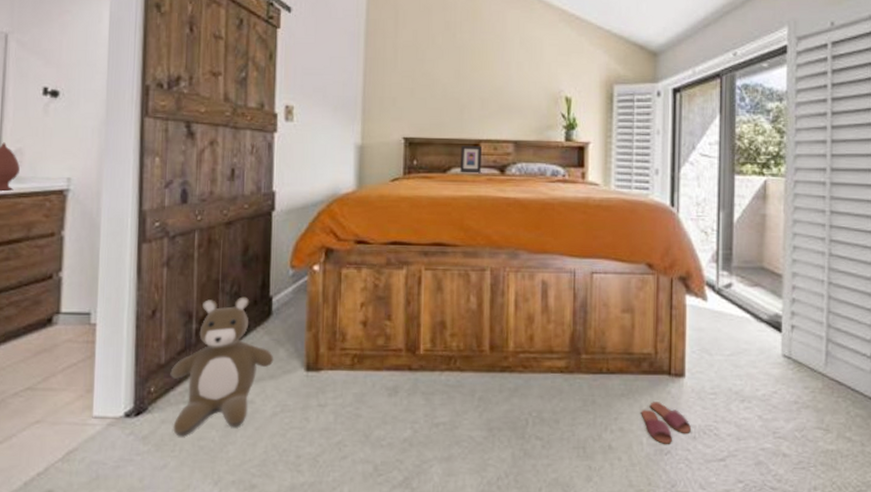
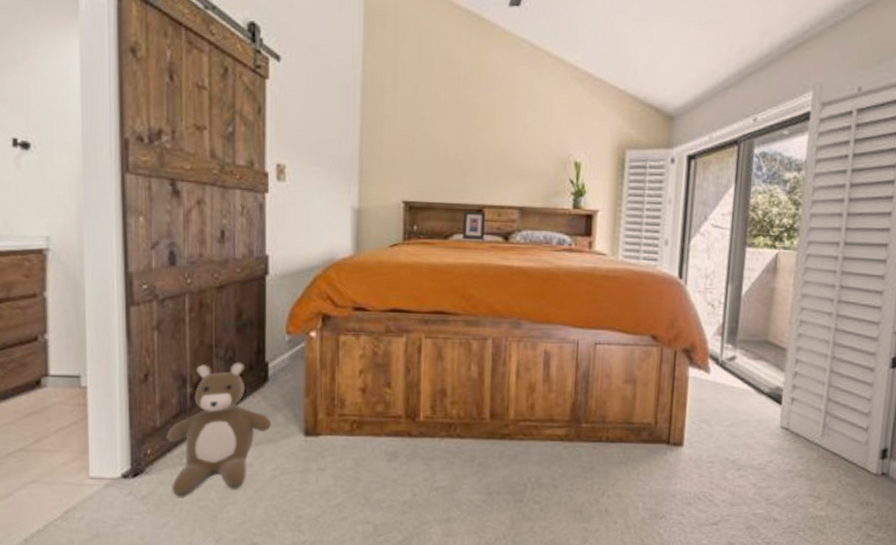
slippers: present [641,402,691,445] -> none [638,469,686,510]

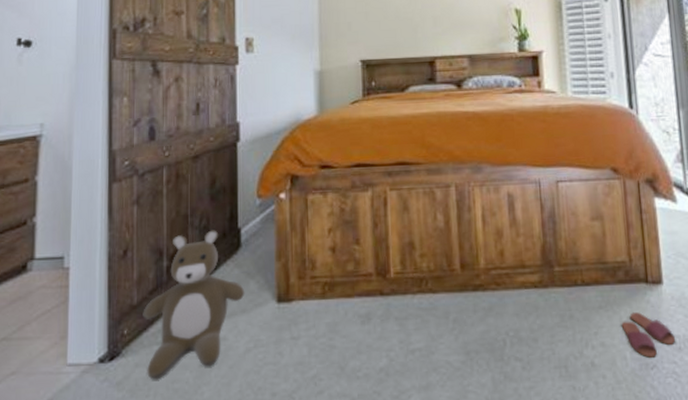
picture frame: present [462,210,485,239] -> none [417,62,438,90]
slippers: none [638,469,686,510] -> present [621,312,675,359]

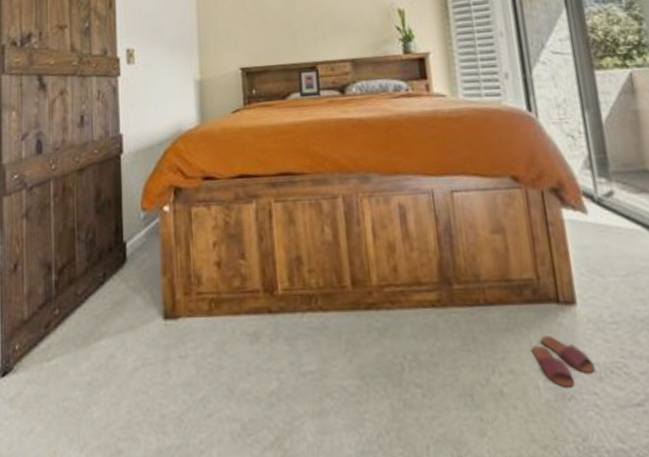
teddy bear: present [143,230,245,380] -> none [33,244,132,398]
picture frame: none [417,62,438,90] -> present [298,68,321,97]

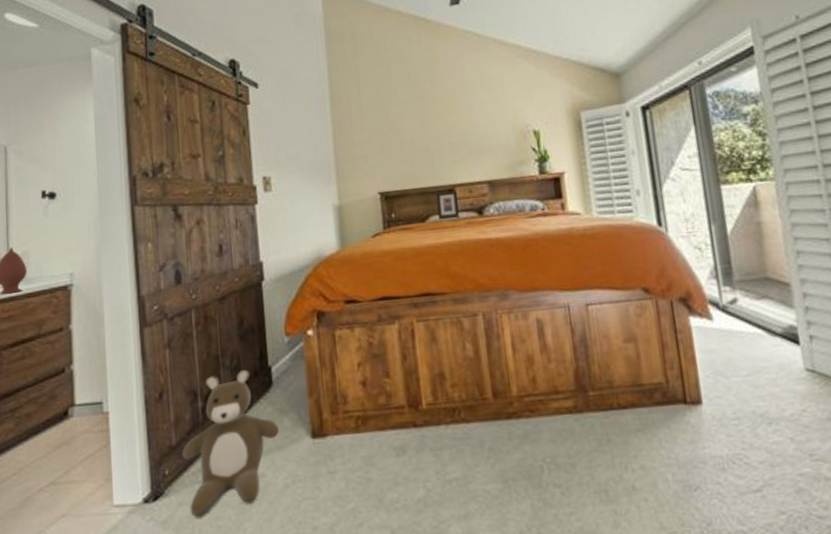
teddy bear: none [33,244,132,398] -> present [182,369,280,518]
slippers: present [531,336,595,389] -> none [660,434,718,480]

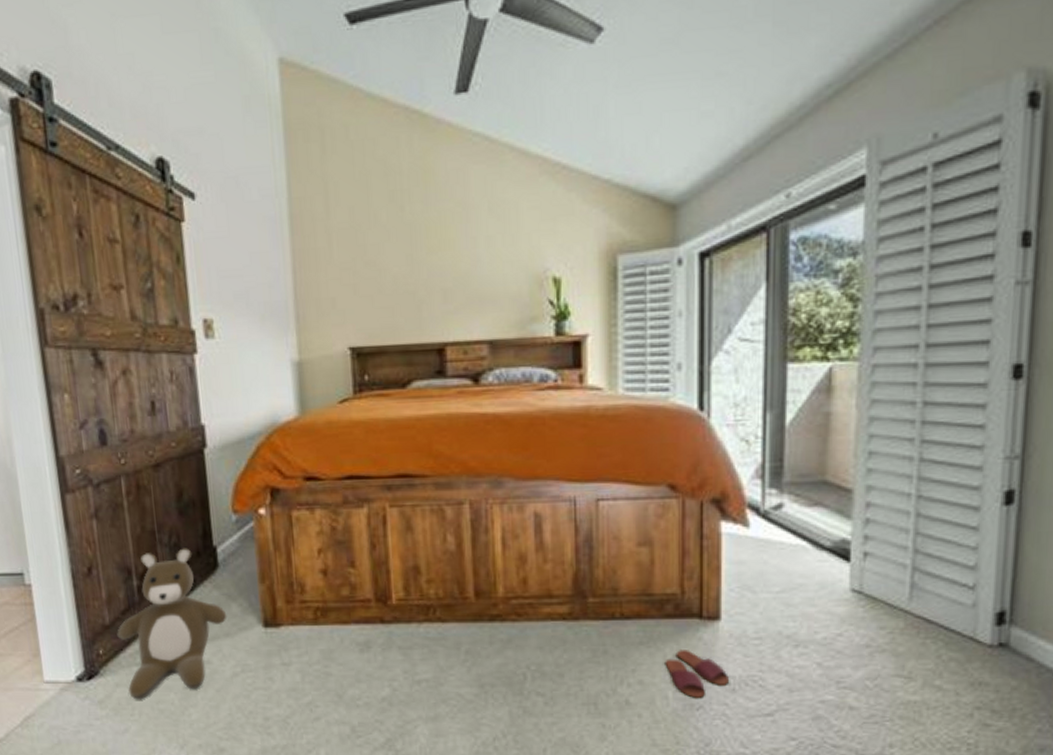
picture frame: present [436,190,459,219] -> none [421,350,449,385]
slippers: none [660,434,718,480] -> present [665,650,729,699]

